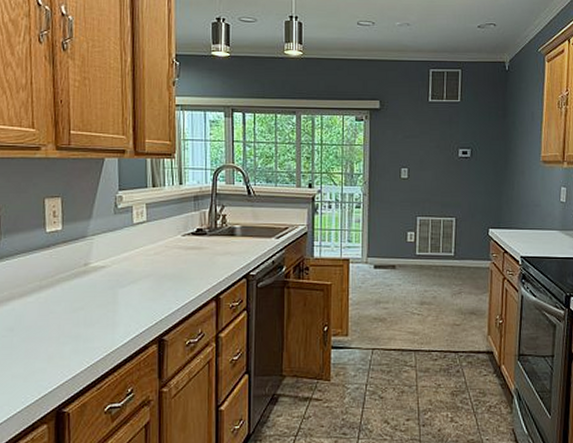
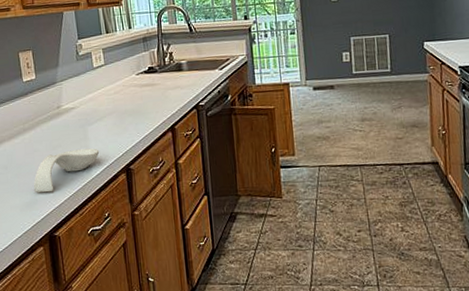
spoon rest: none [43,314,129,362] -> present [33,148,100,193]

